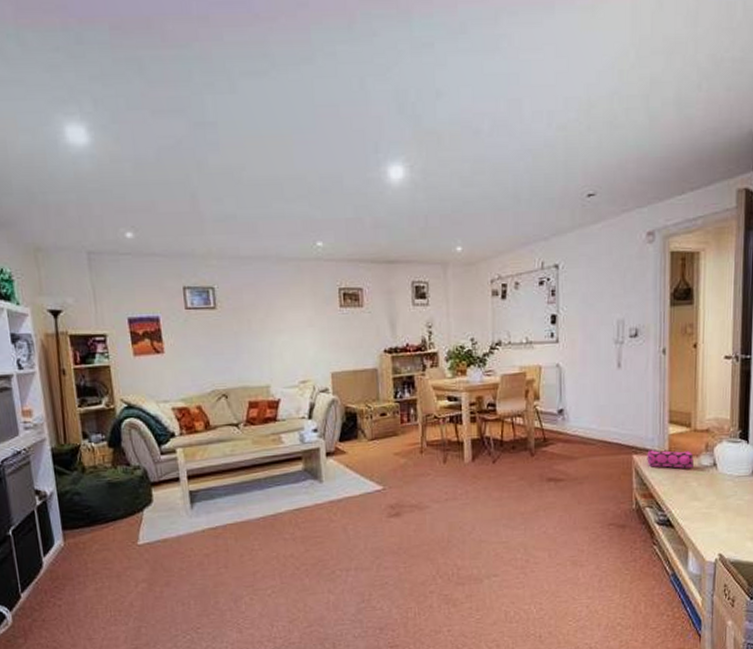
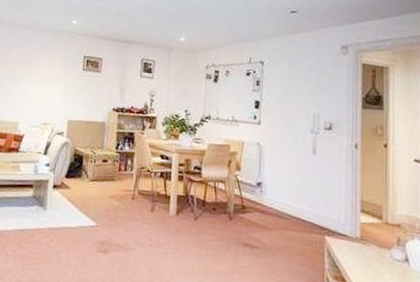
pencil case: present [647,449,694,469] -> none [339,233,385,259]

